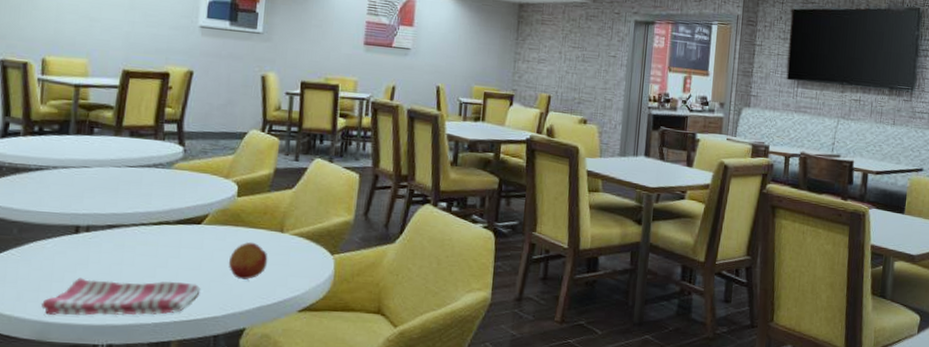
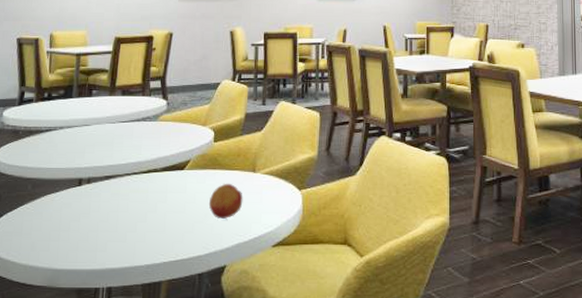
dish towel: present [40,277,201,316] -> none [50,224,186,263]

